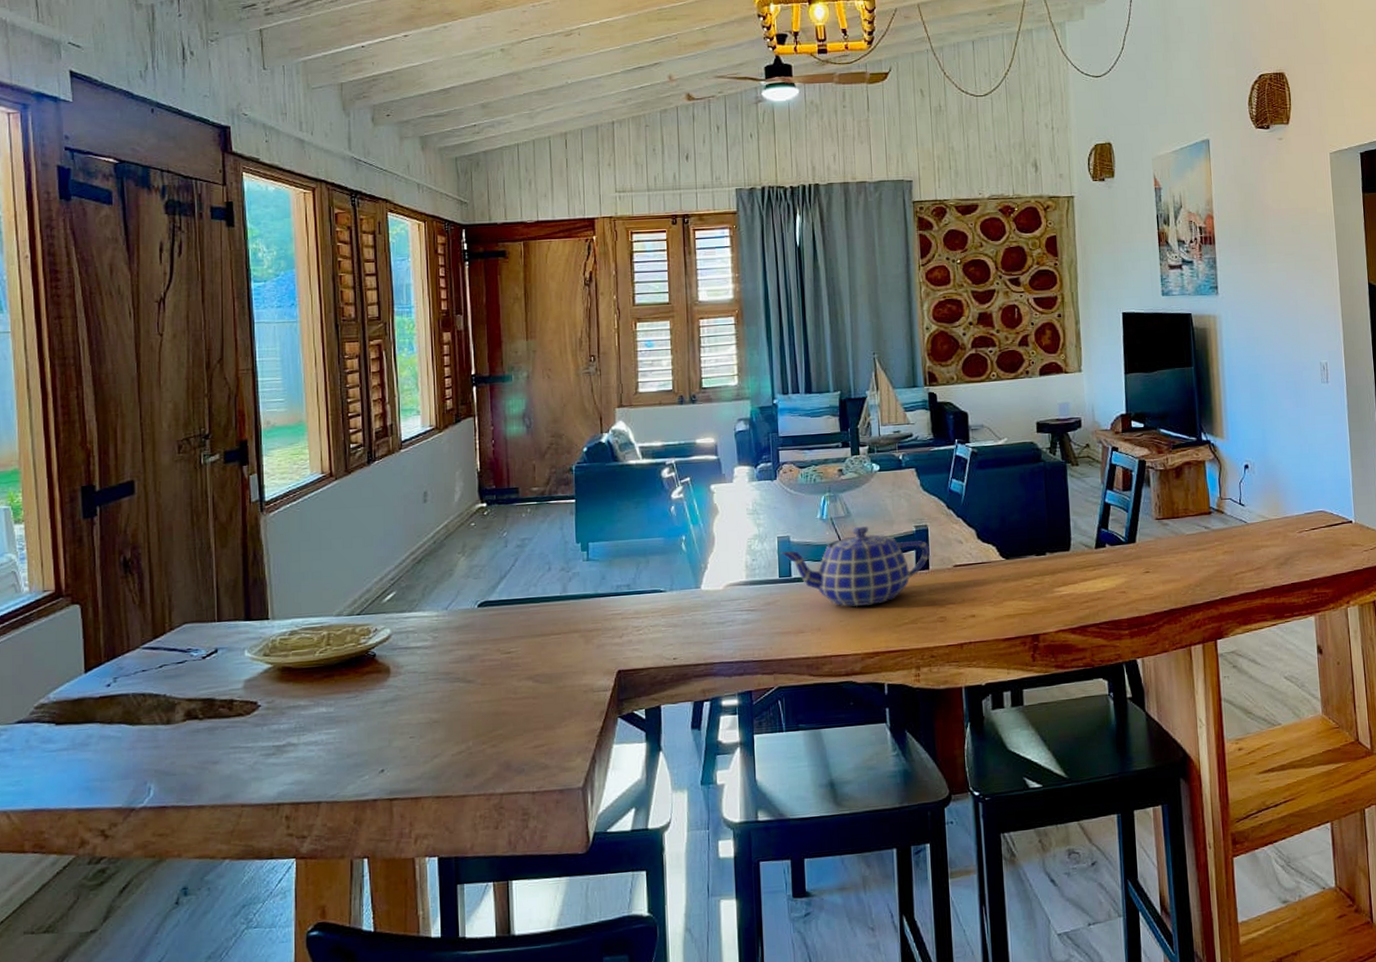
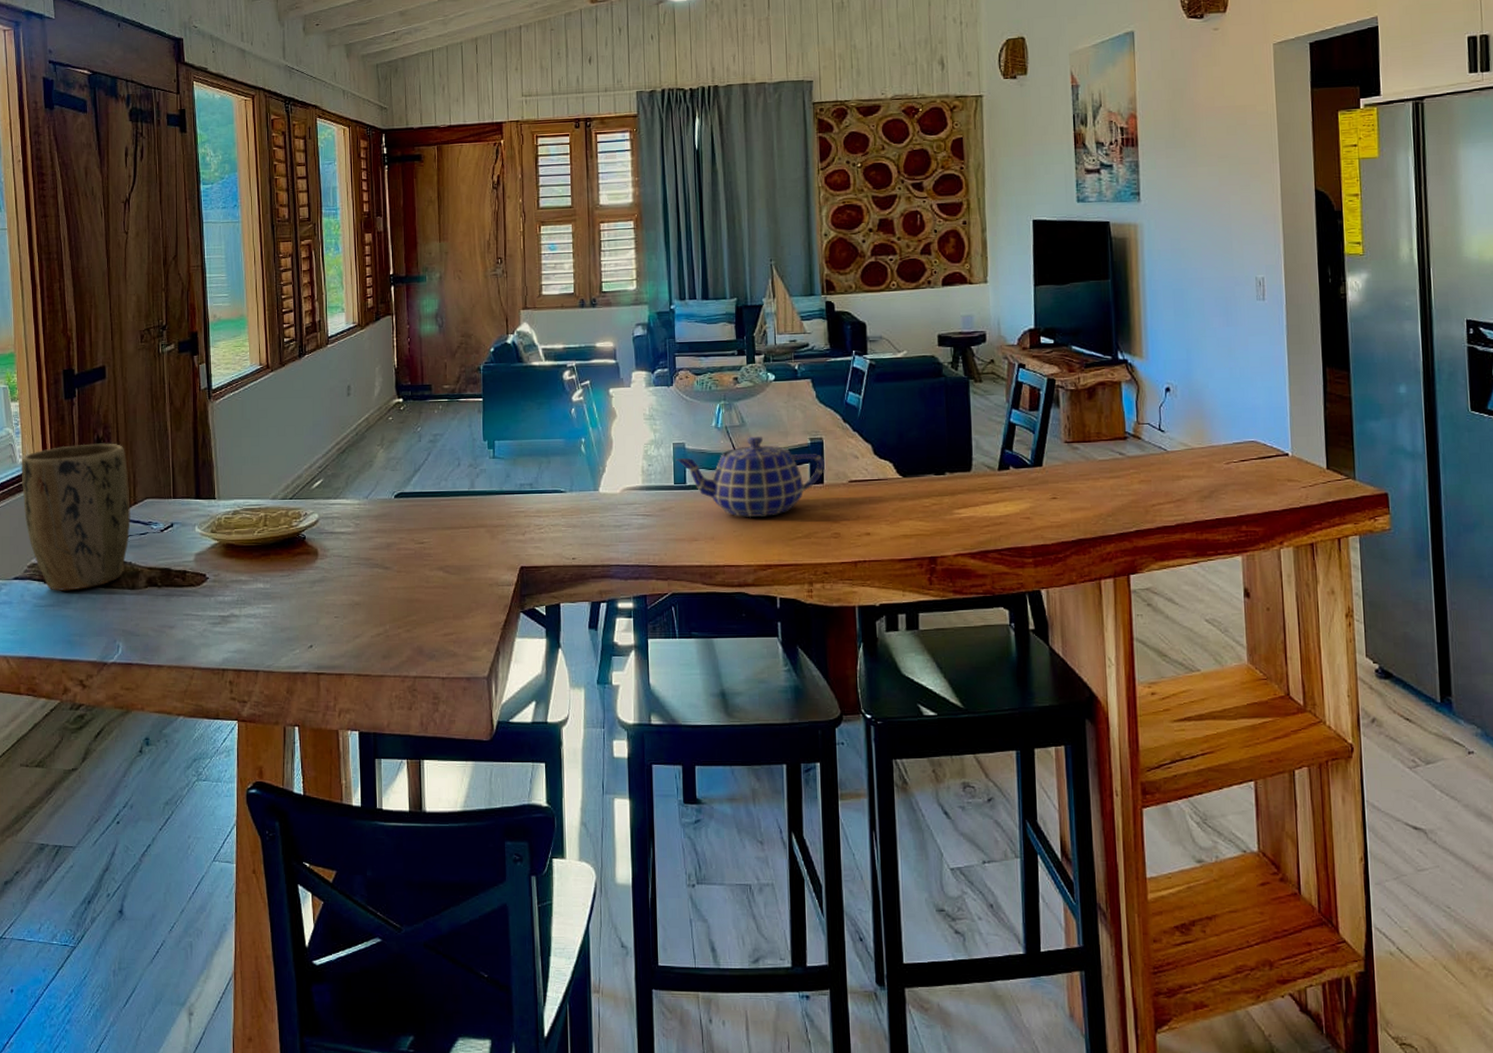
plant pot: none [26,564,165,733] -> present [21,443,131,591]

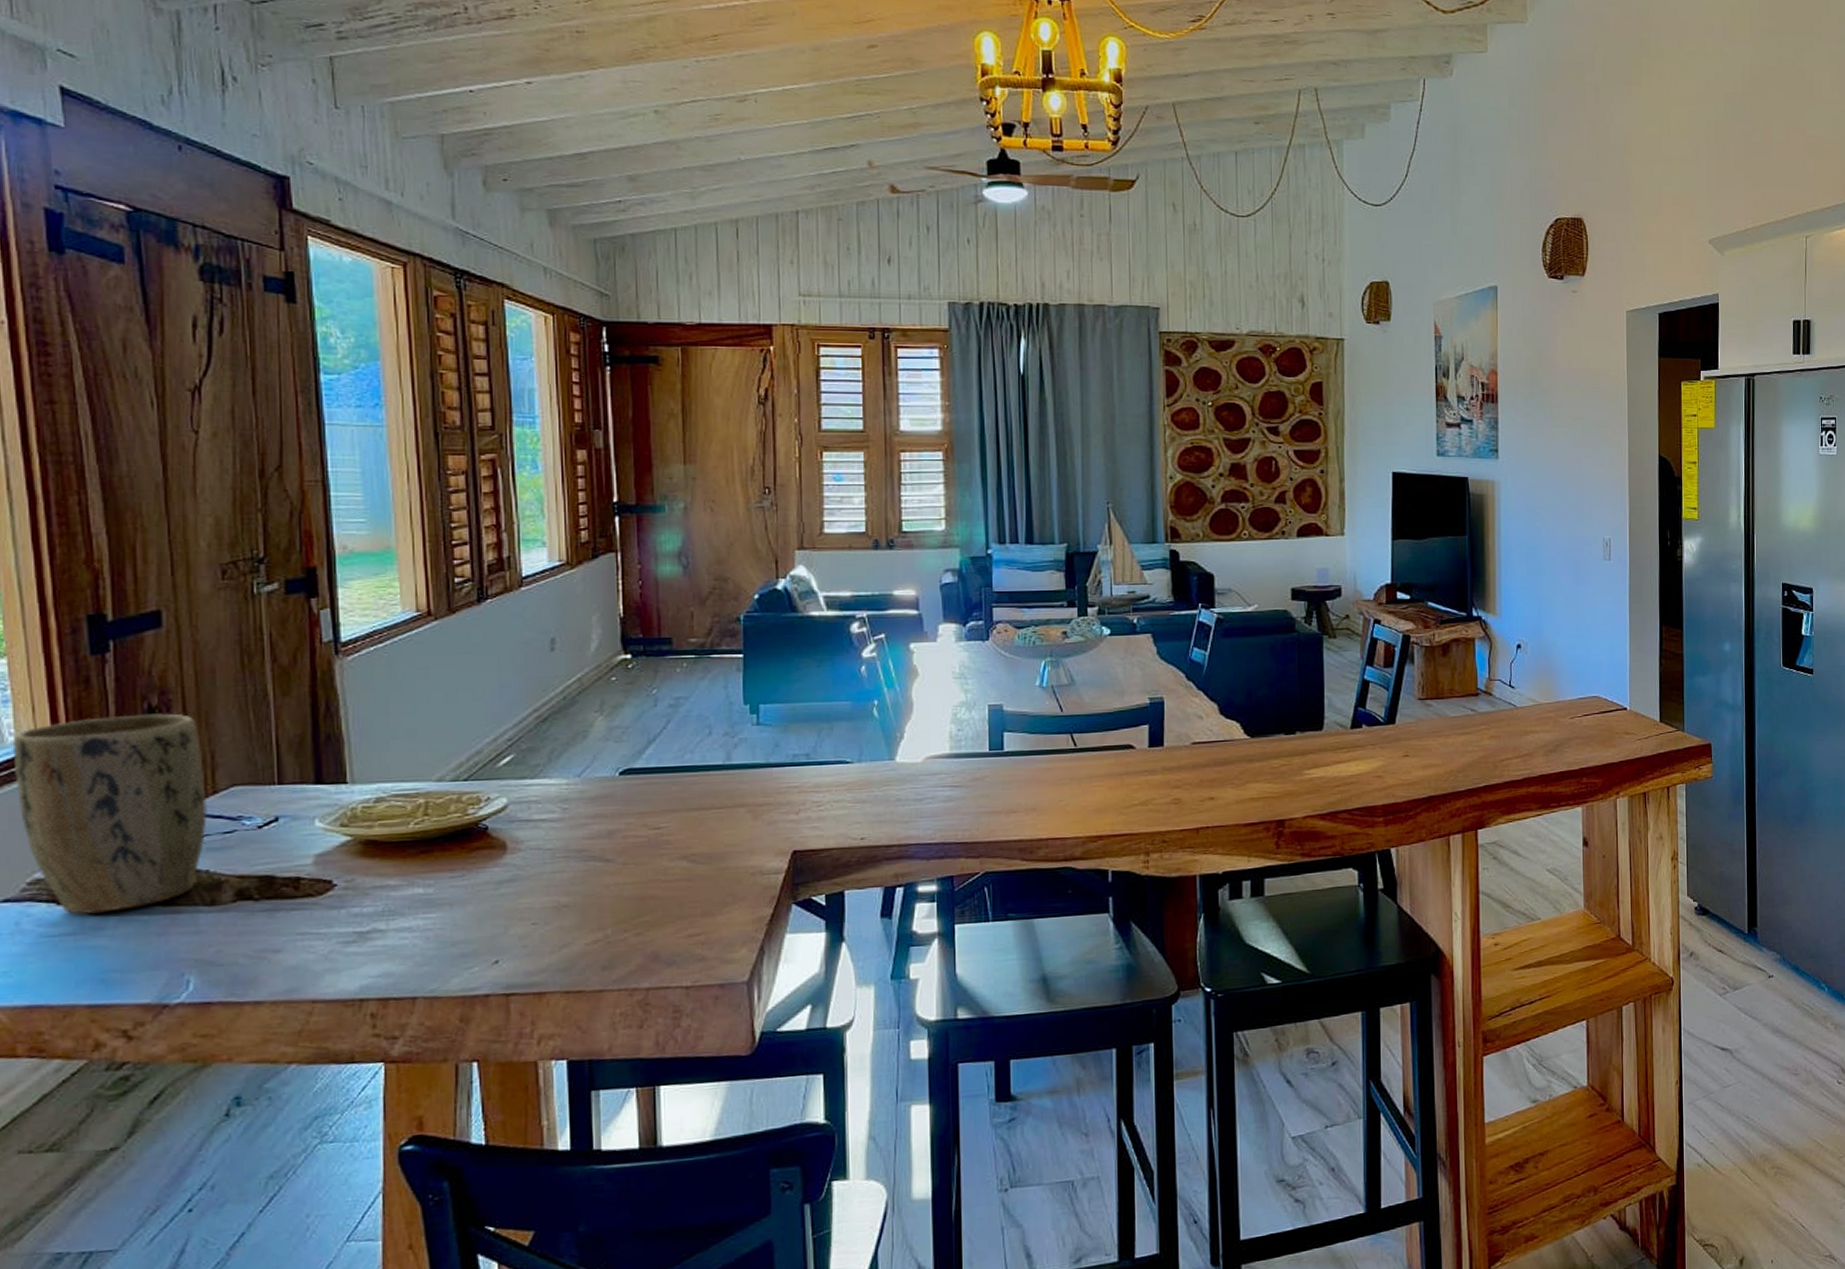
teapot: present [676,437,825,518] -> none [991,697,1165,786]

